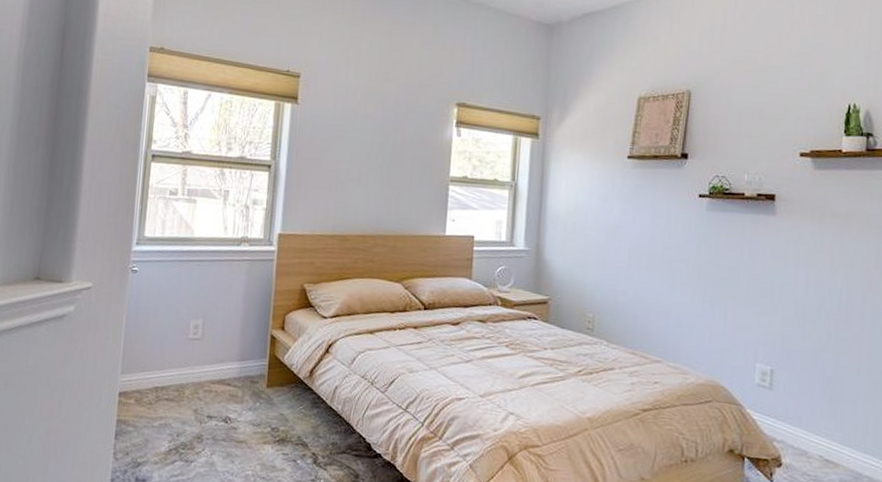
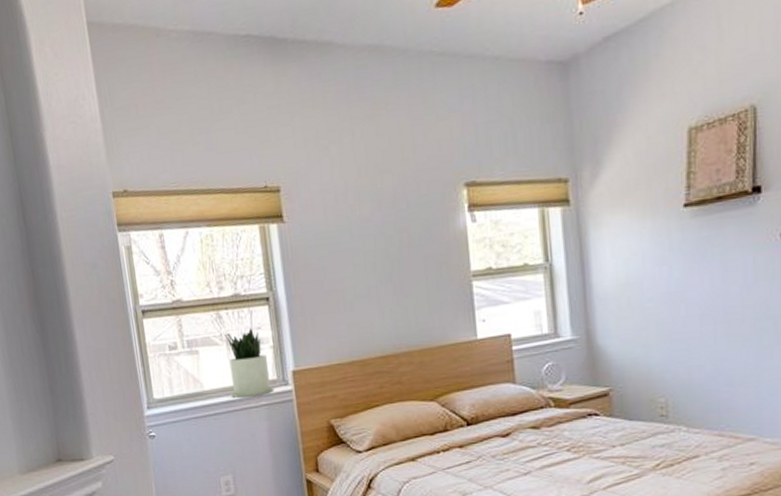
planter: none [216,189,260,252] -> present [225,328,275,399]

